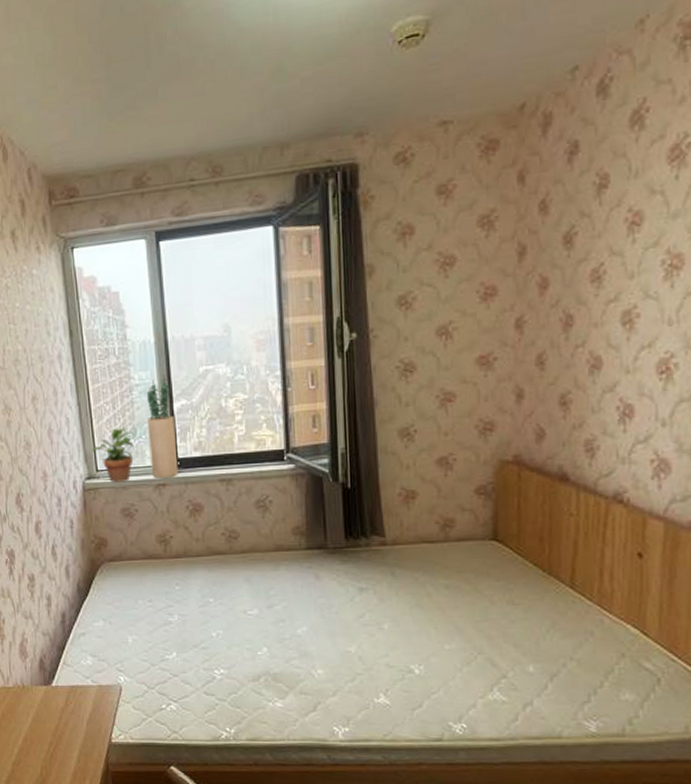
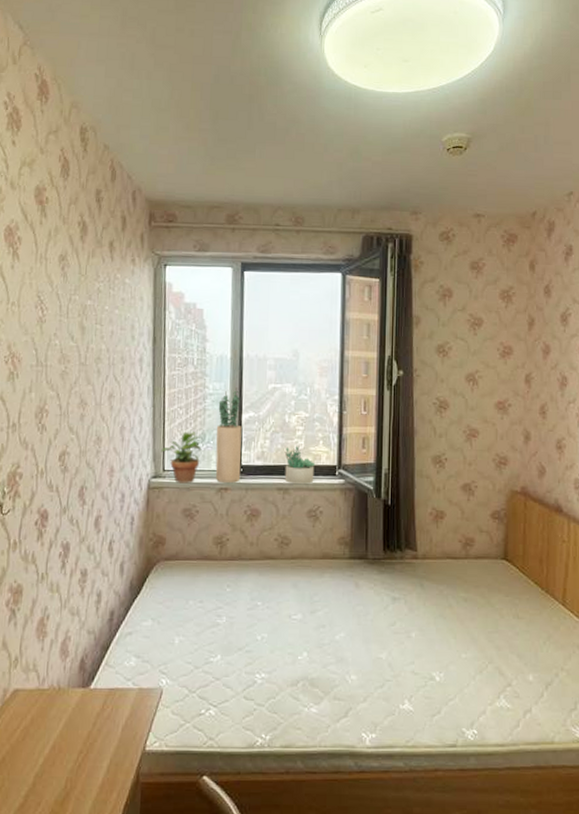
succulent plant: none [224,432,260,474] -> present [284,446,316,485]

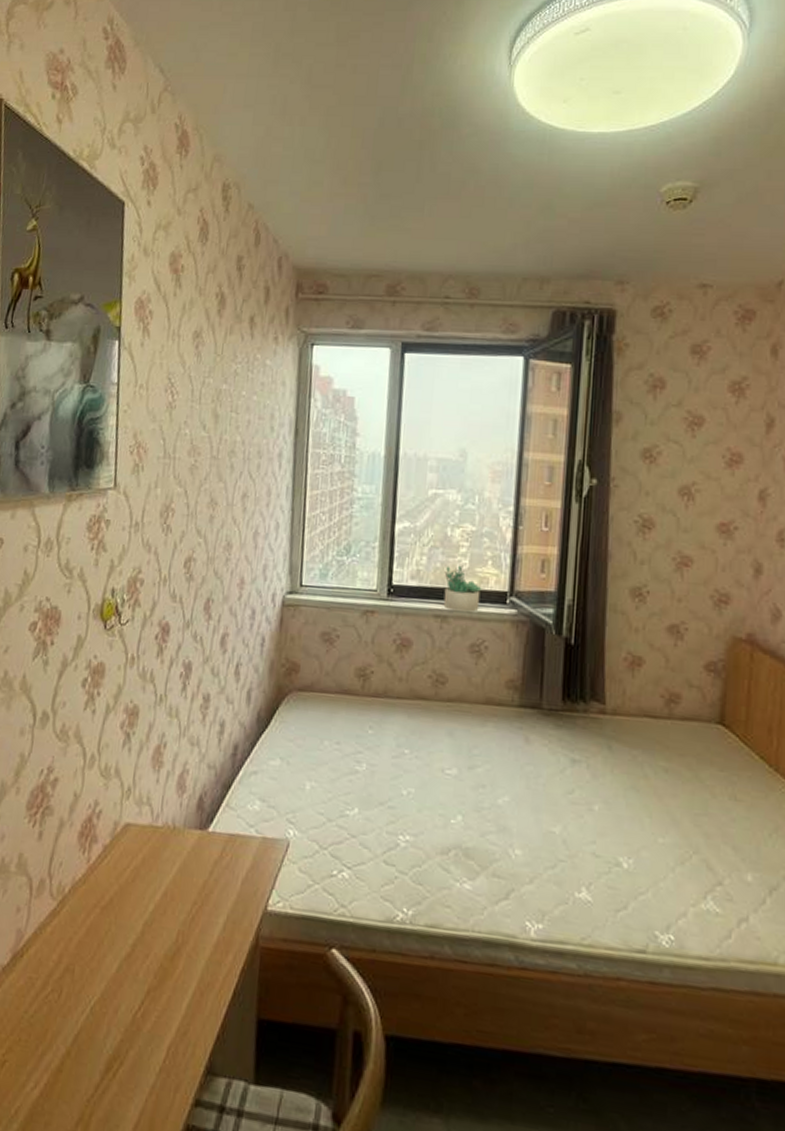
potted plant: present [160,432,202,484] -> none [298,541,346,603]
vase: present [215,387,242,484] -> none [361,492,394,606]

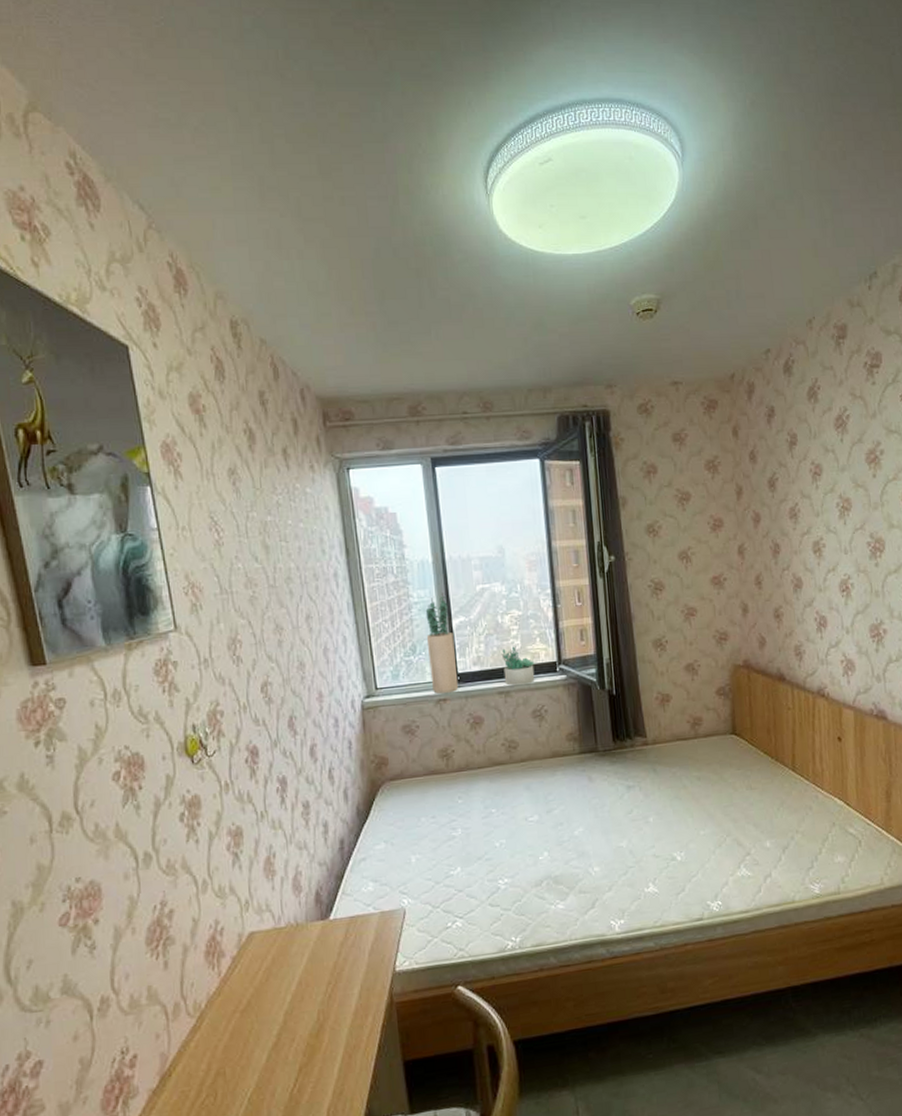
vase: none [361,492,394,606] -> present [425,593,459,695]

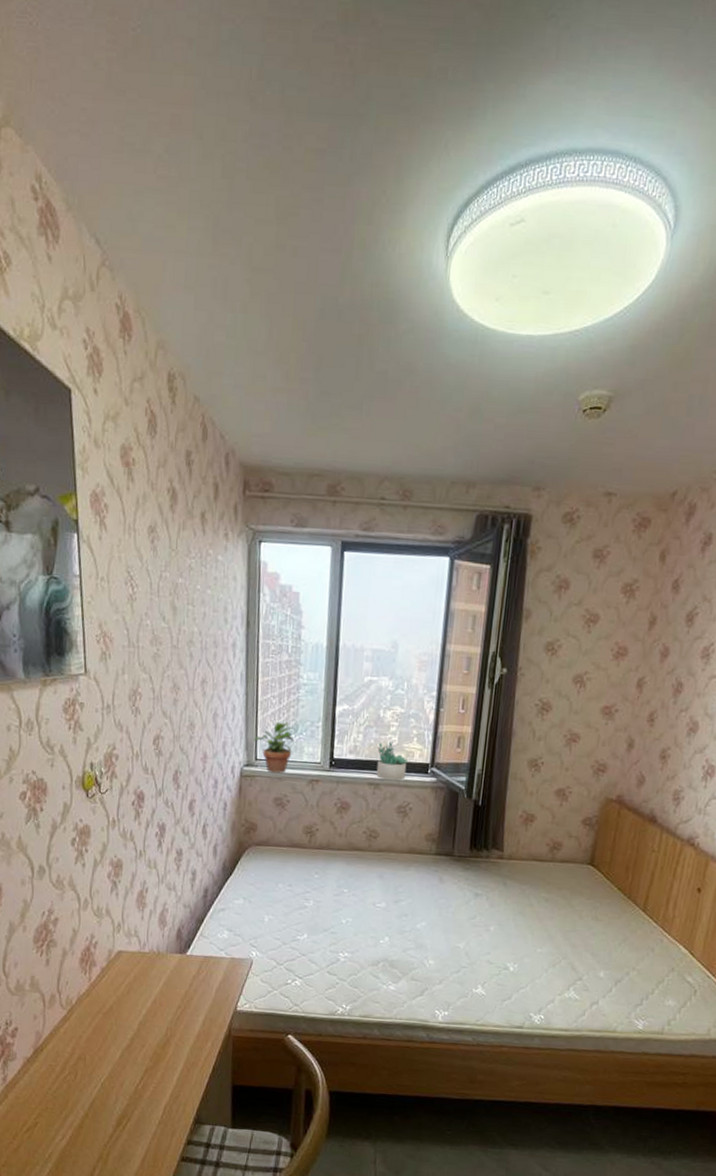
potted plant: none [370,645,414,700] -> present [253,721,294,774]
vase: present [425,593,459,695] -> none [307,678,335,776]

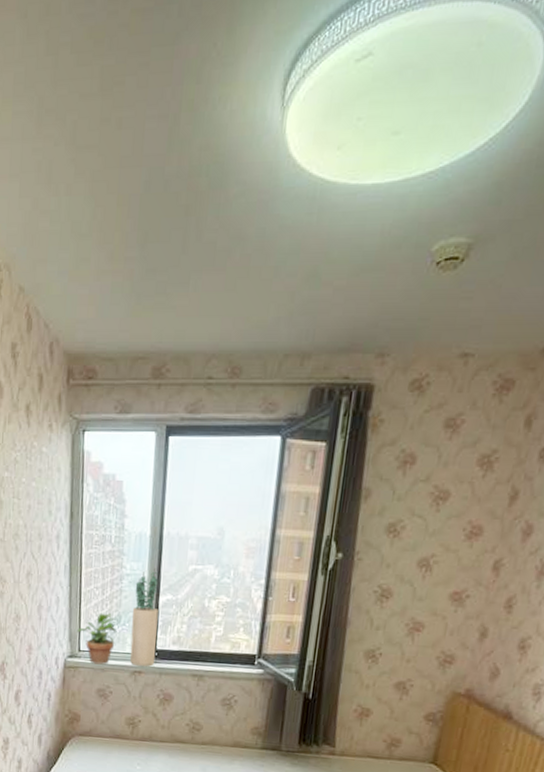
vase: none [307,678,335,776] -> present [130,568,158,668]
succulent plant: present [376,742,409,781] -> none [200,632,234,673]

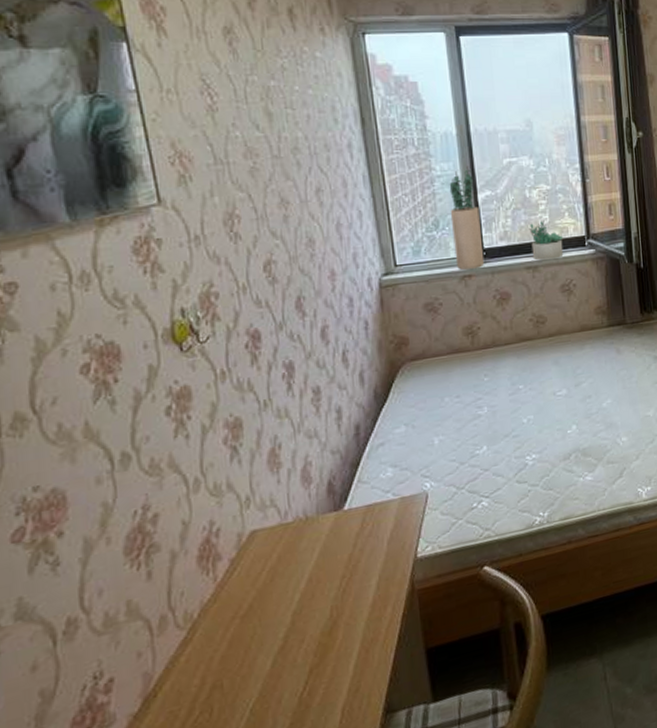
potted plant: present [76,613,117,665] -> none [388,219,437,278]
succulent plant: none [200,632,234,673] -> present [529,221,564,261]

